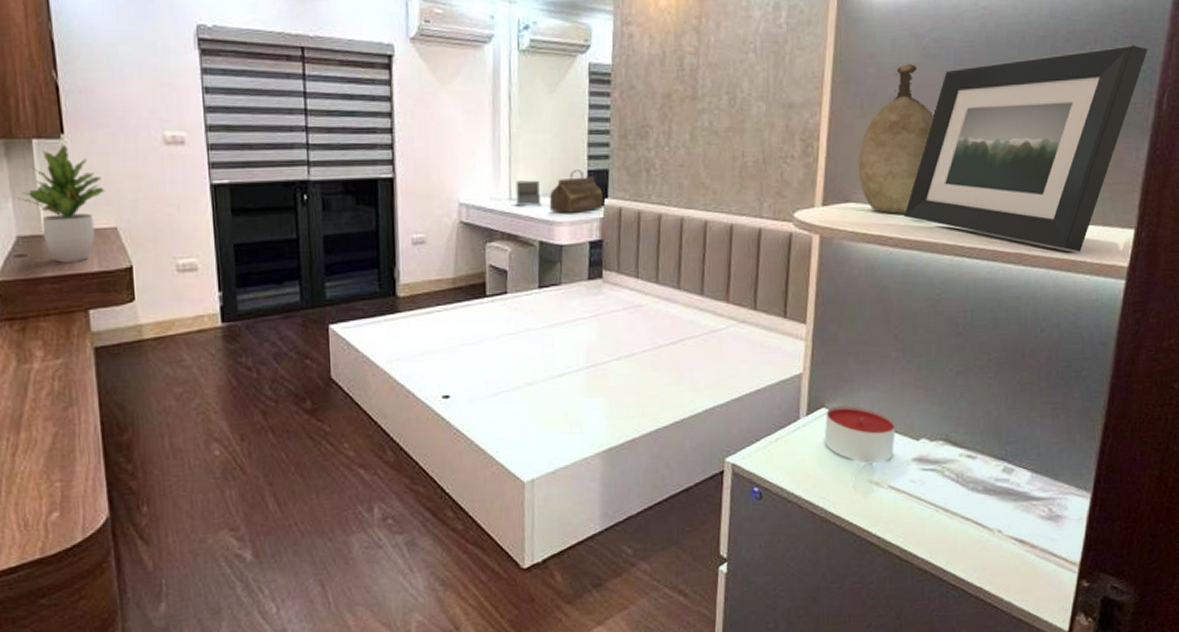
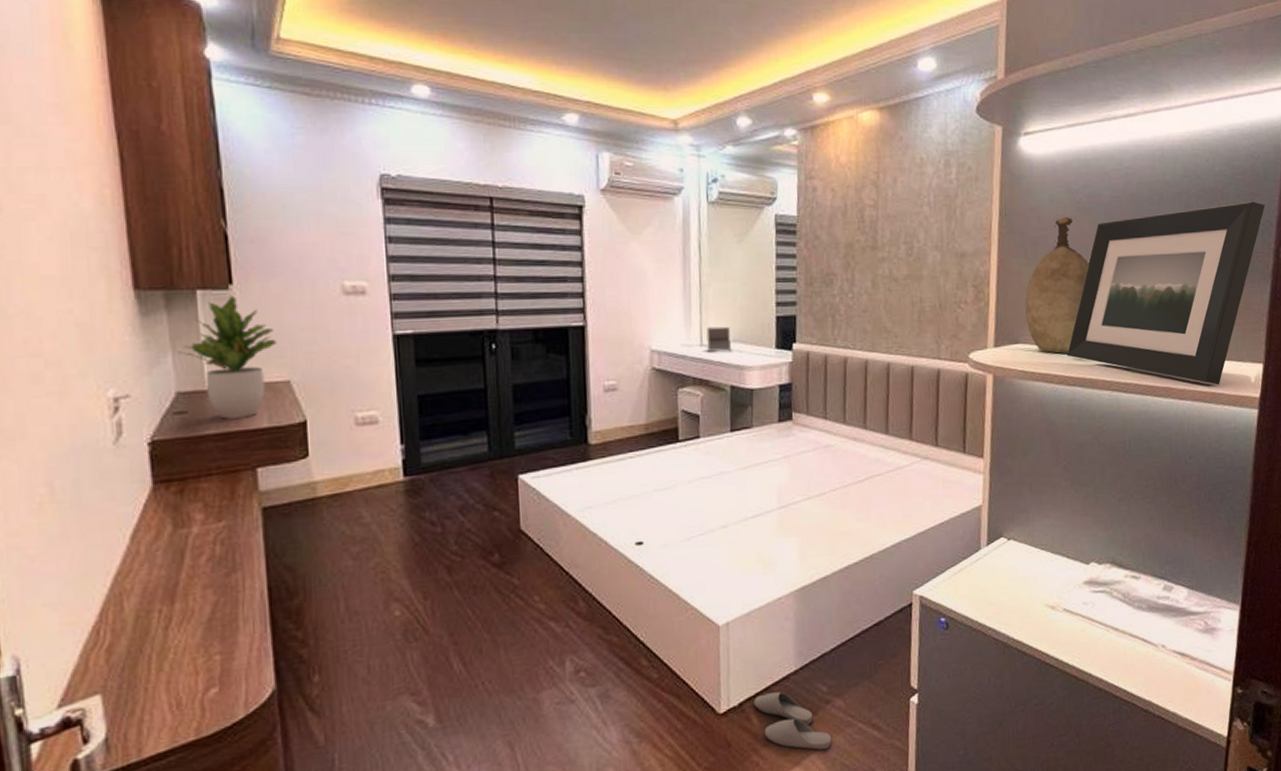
handbag: present [549,169,603,213] -> none [739,316,792,358]
slippers: none [558,551,637,612] -> present [754,691,832,751]
candle: present [824,405,895,463] -> none [1003,534,1068,589]

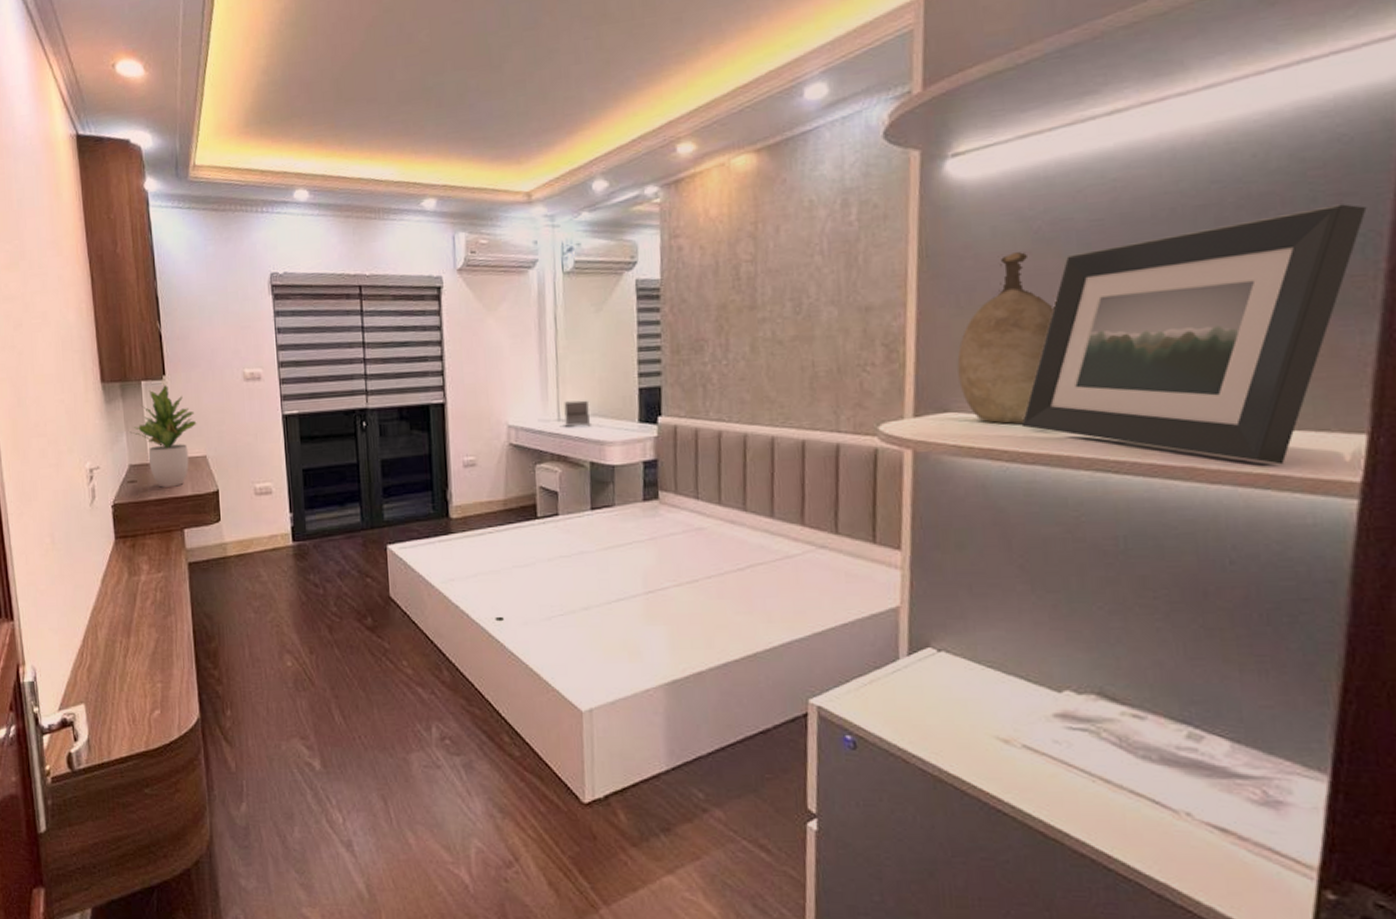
slippers: present [754,691,832,751] -> none [621,790,711,863]

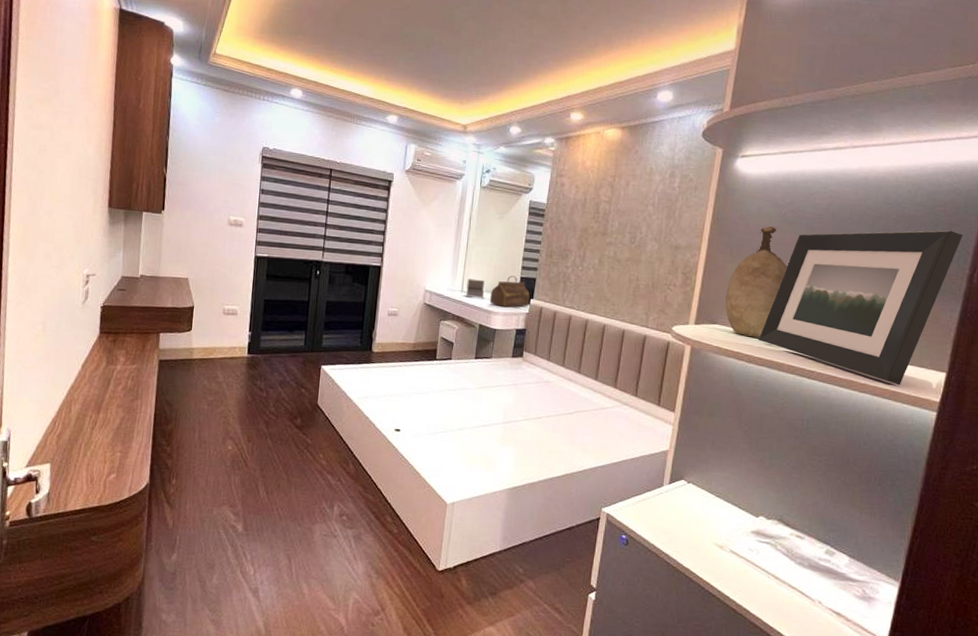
potted plant: present [129,385,197,488] -> none [126,218,185,299]
handbag: none [599,388,657,433] -> present [489,275,530,308]

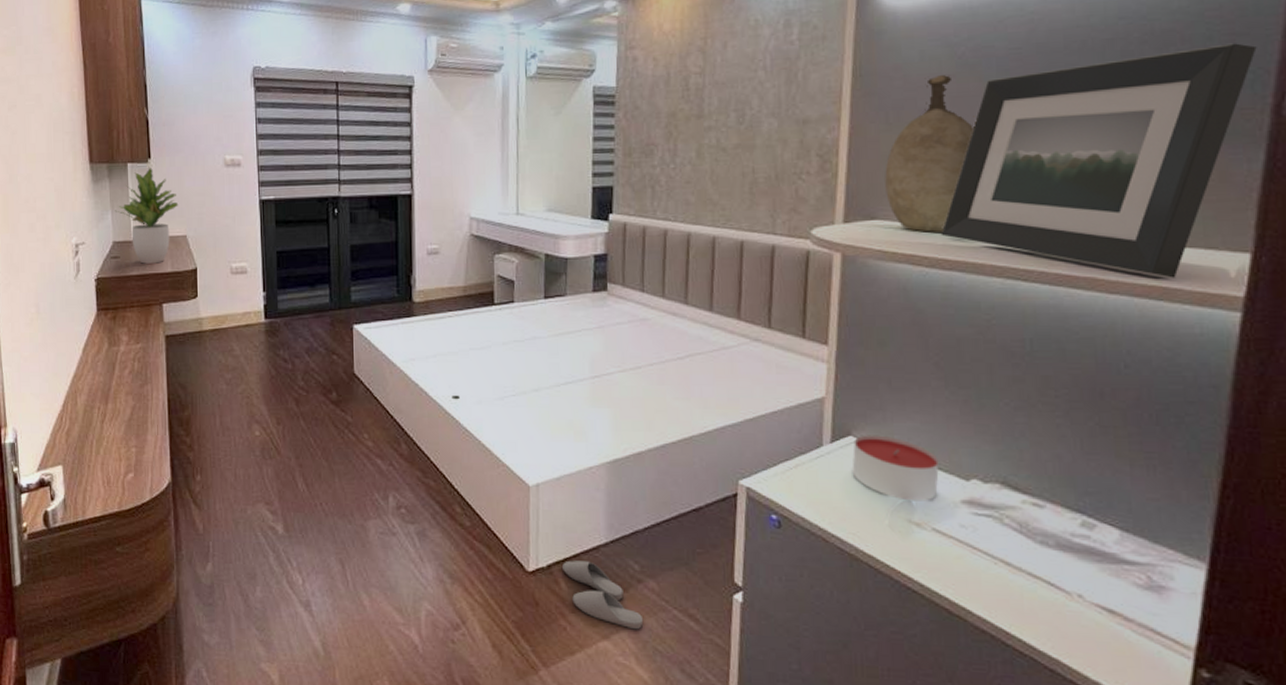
potted plant: none [126,218,185,299] -> present [115,168,179,264]
jewelry box: present [465,278,485,299] -> none [522,196,547,221]
slippers: none [465,563,522,619] -> present [562,560,644,630]
handbag: present [489,275,530,308] -> none [554,186,608,228]
candle: none [681,480,740,531] -> present [852,435,939,501]

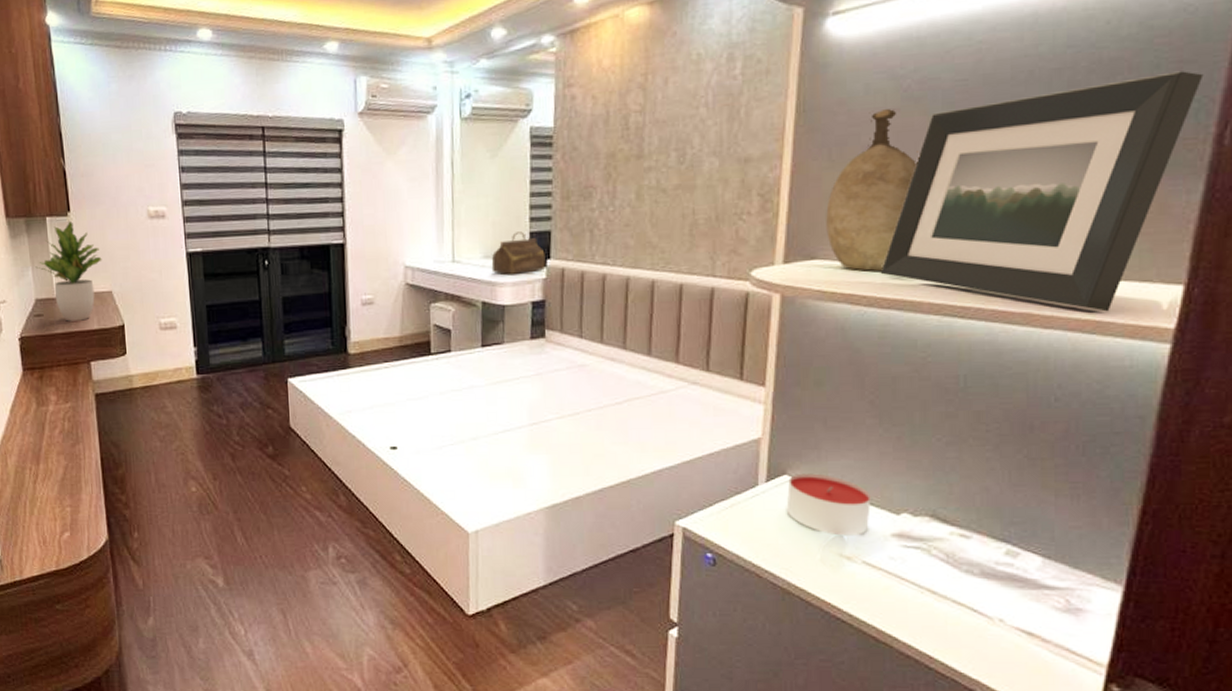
handbag: none [554,186,608,228] -> present [491,231,546,275]
slippers: present [562,560,644,630] -> none [502,603,582,667]

